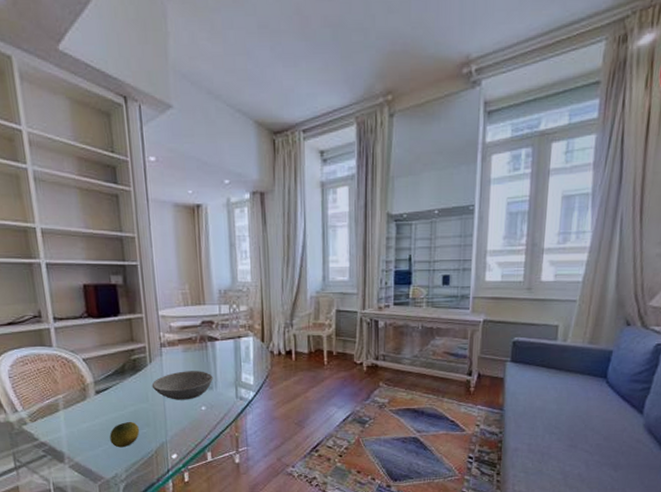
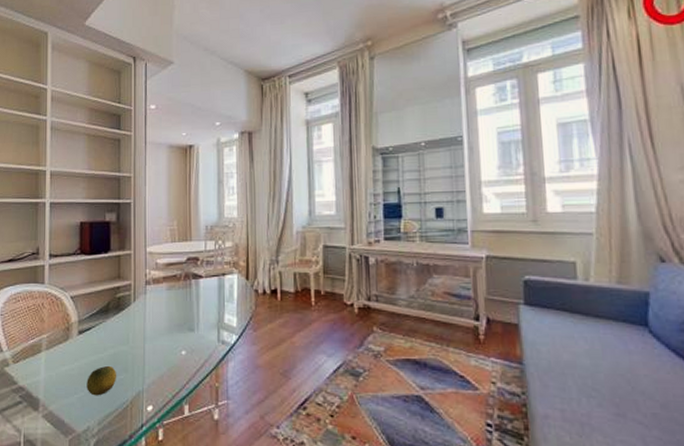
bowl: present [151,371,213,400] -> none [133,310,195,343]

